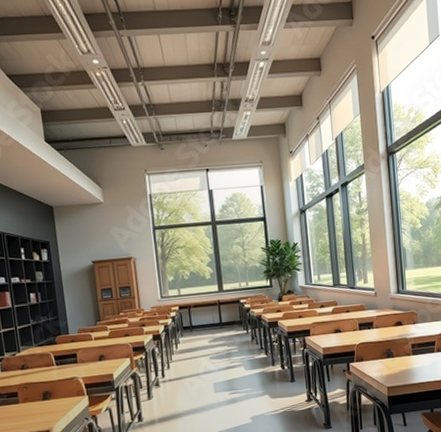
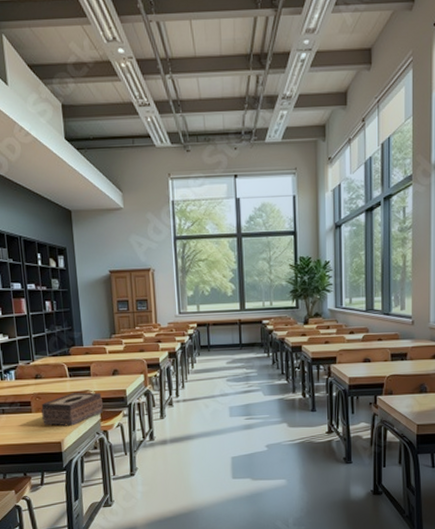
tissue box: none [28,378,91,415] -> present [41,392,103,426]

